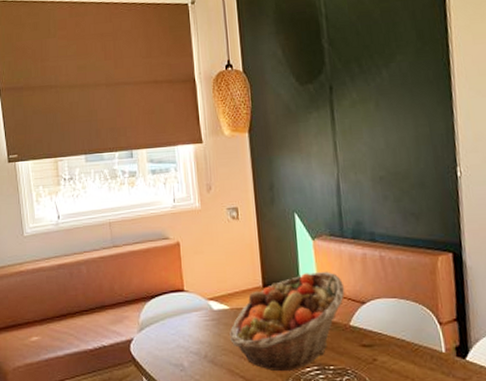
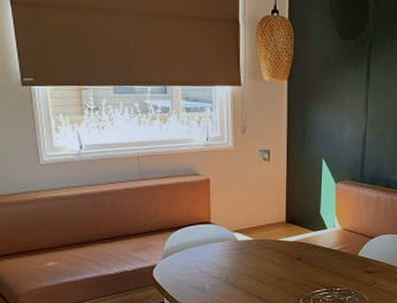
fruit basket: present [229,271,345,372] -> none [251,210,358,293]

